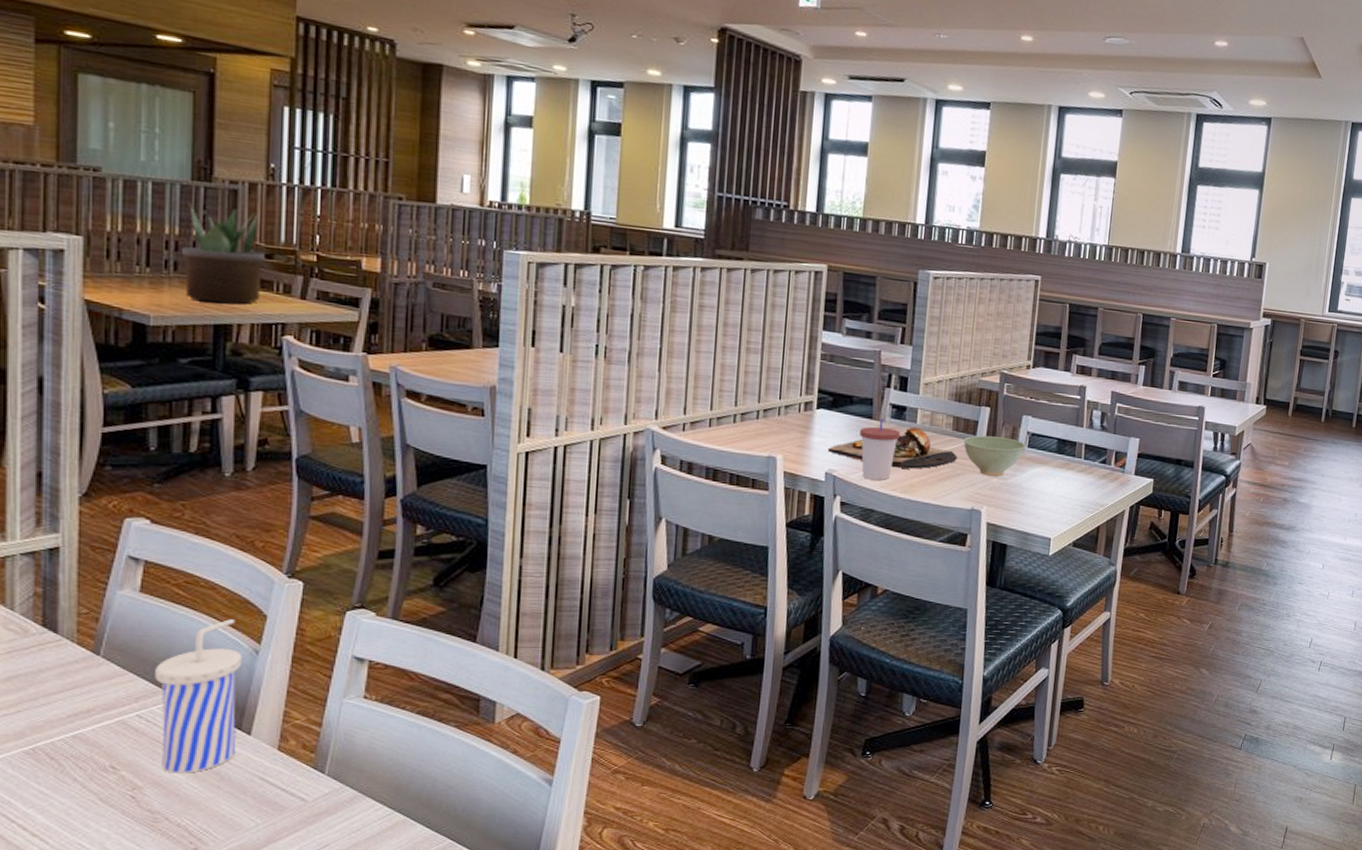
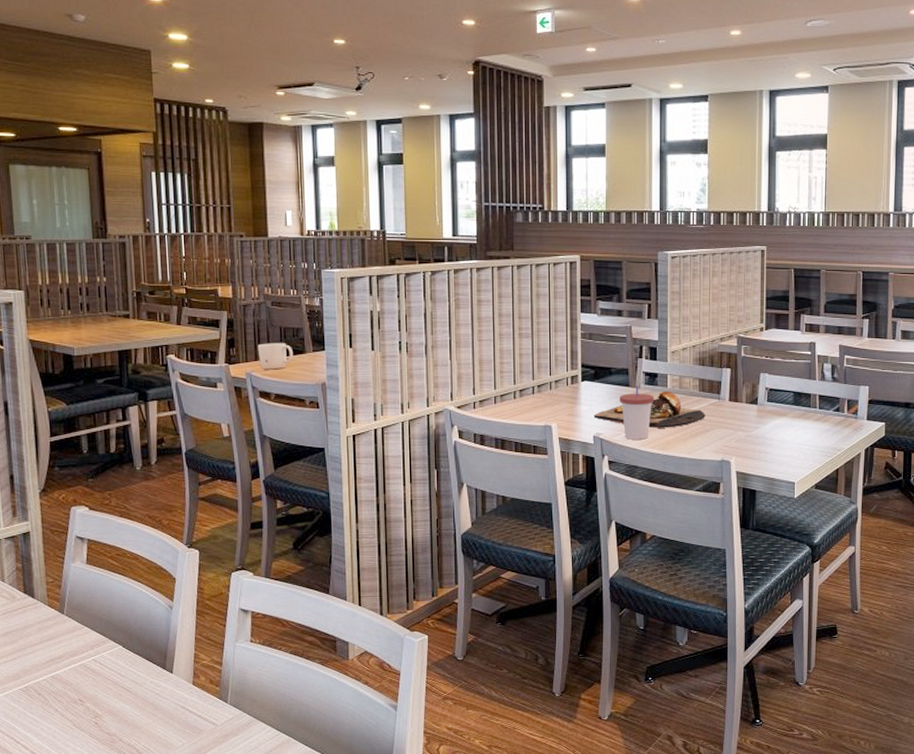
beverage cup: present [155,619,243,774] -> none [102,582,164,704]
planter: present [182,203,264,305] -> none [91,256,149,334]
mug: none [408,332,457,366] -> present [257,343,294,370]
bowl: present [963,435,1027,476] -> none [709,394,766,429]

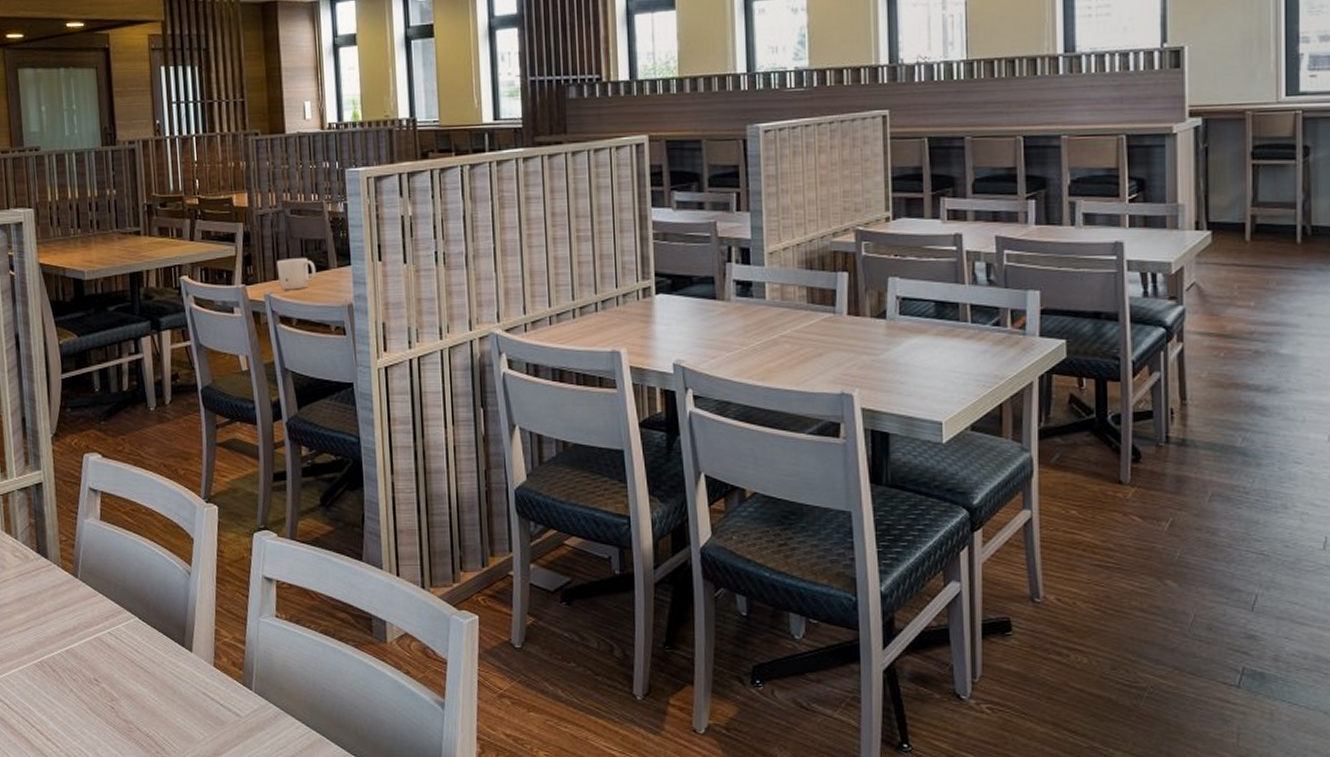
food tray: present [593,392,705,428] -> none [672,304,817,352]
cup: present [620,386,654,440] -> none [705,298,749,368]

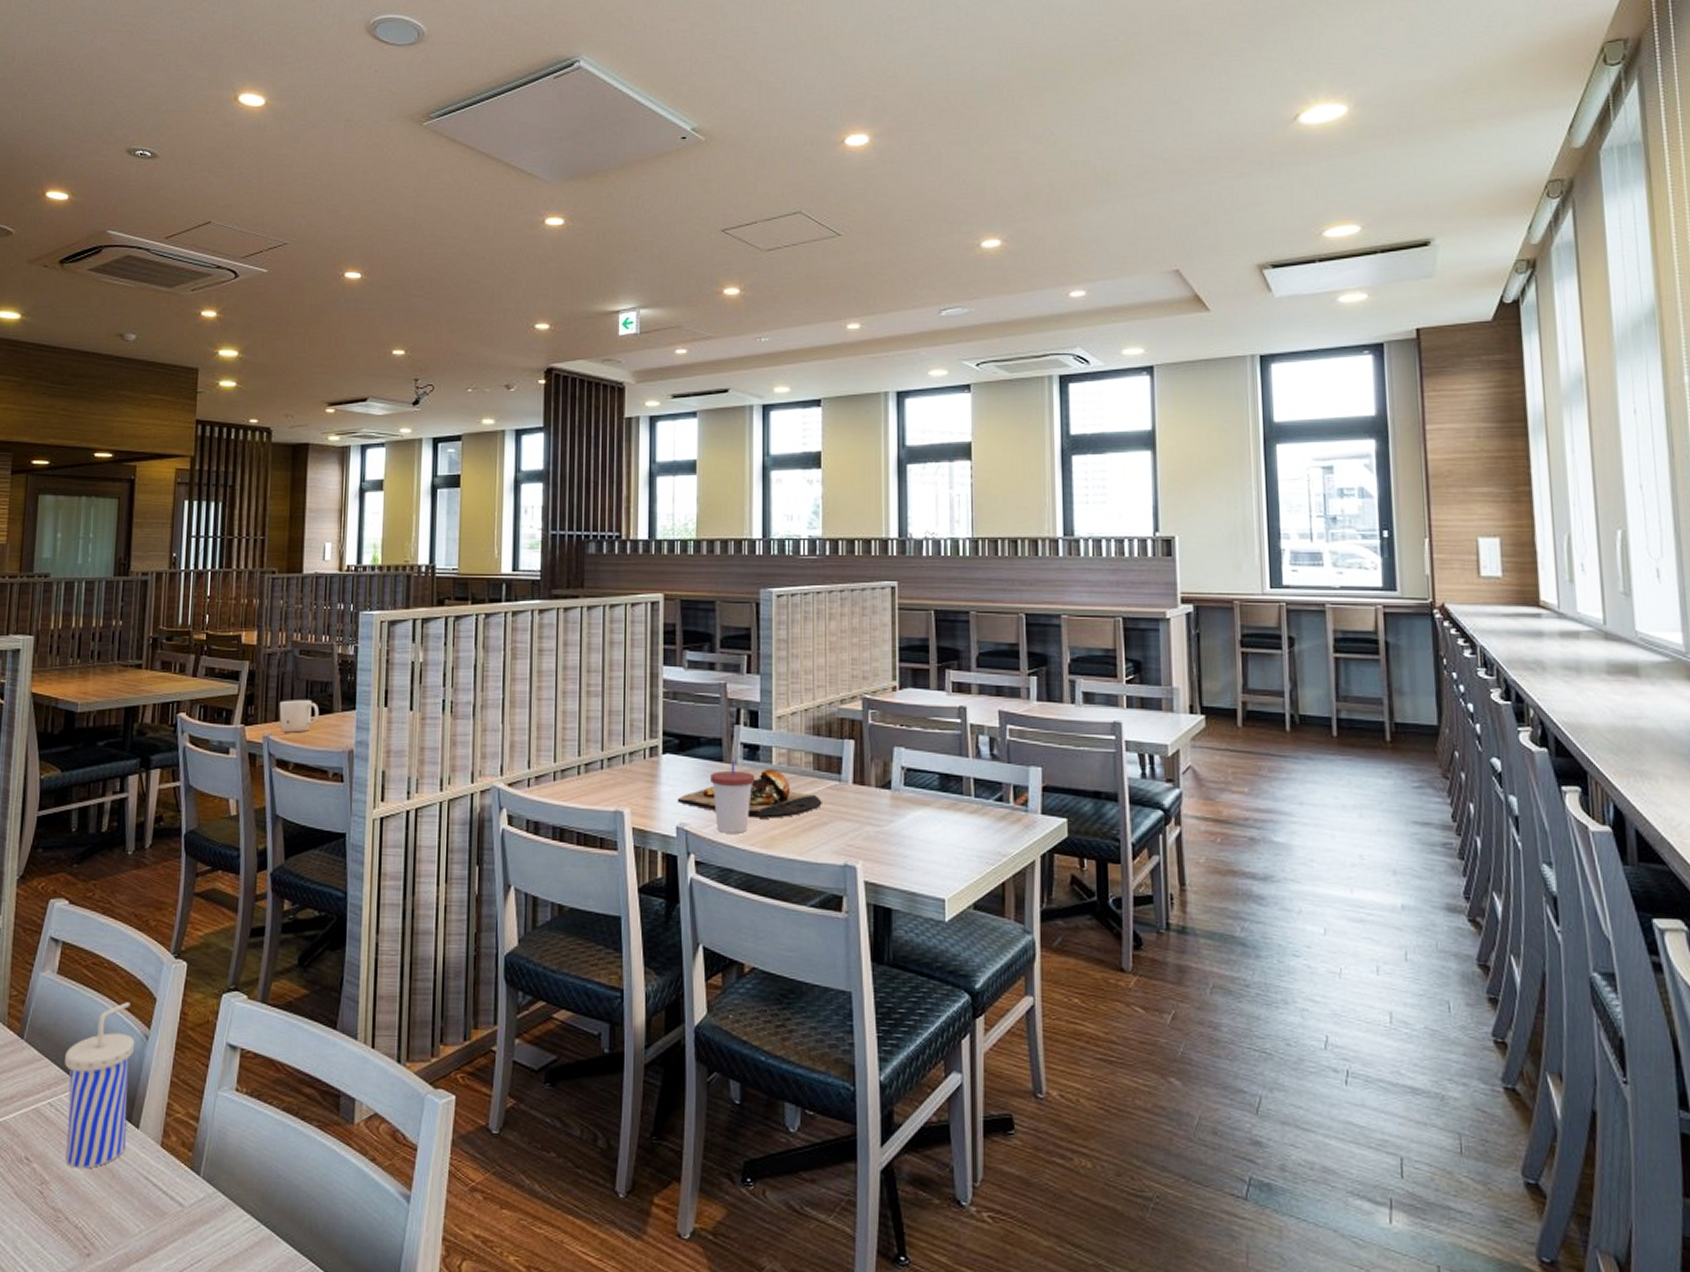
beverage cup: none [117,543,183,687] -> present [65,1002,135,1169]
food tray: none [672,304,817,352] -> present [677,769,822,819]
cup: none [705,298,749,368] -> present [711,761,755,833]

